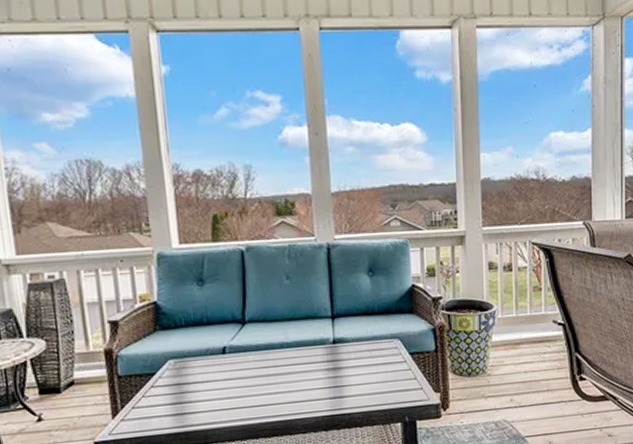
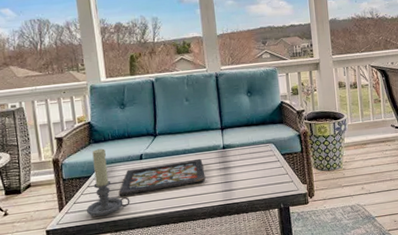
candle holder: none [149,337,208,426] -> present [87,148,130,217]
decorative tray: none [192,355,309,401] -> present [118,158,206,197]

